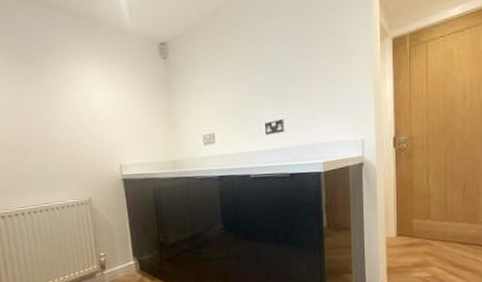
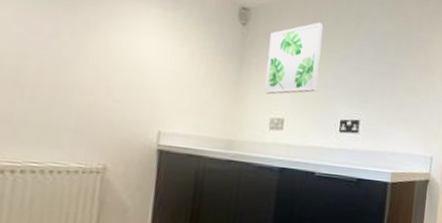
wall art: none [188,36,238,115] -> present [264,22,324,95]

